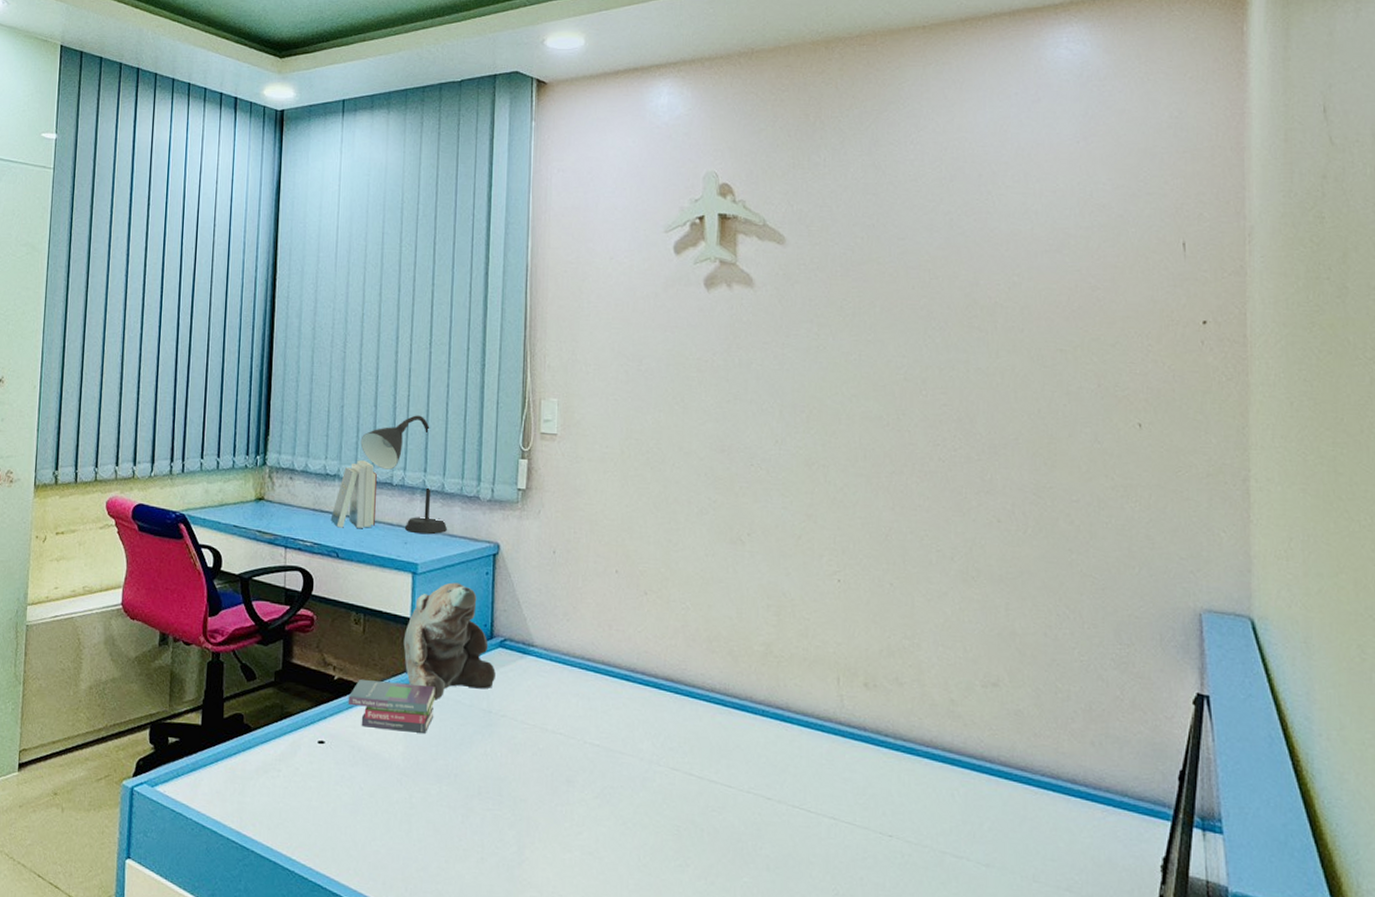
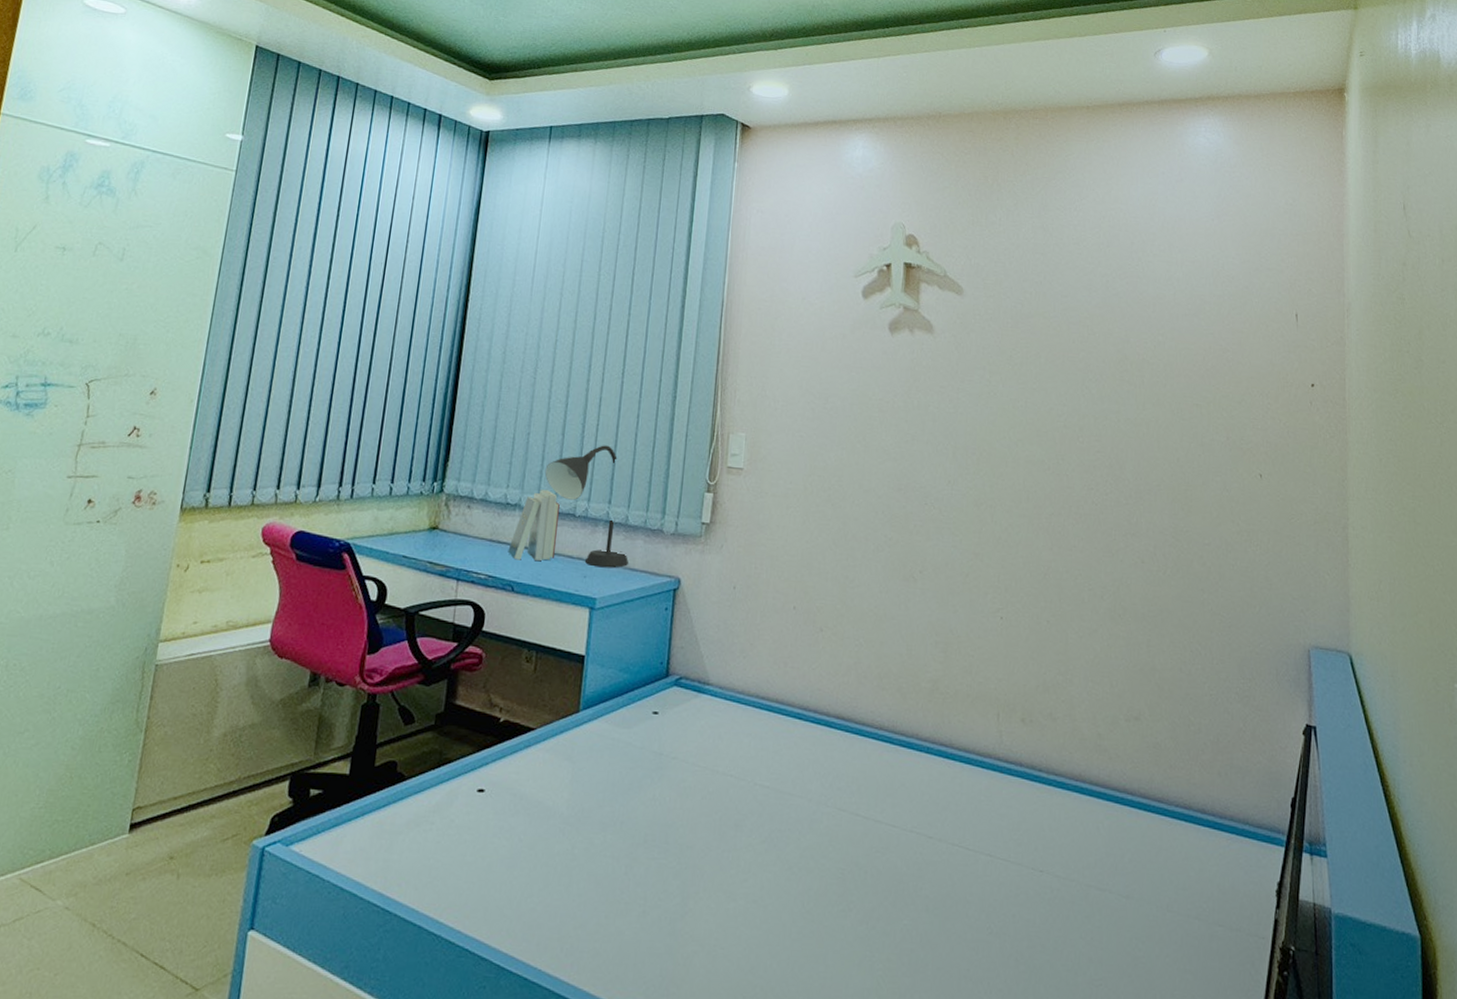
books: present [348,680,435,733] -> none [512,722,606,778]
stuffed animal: present [403,582,496,700] -> none [575,618,669,743]

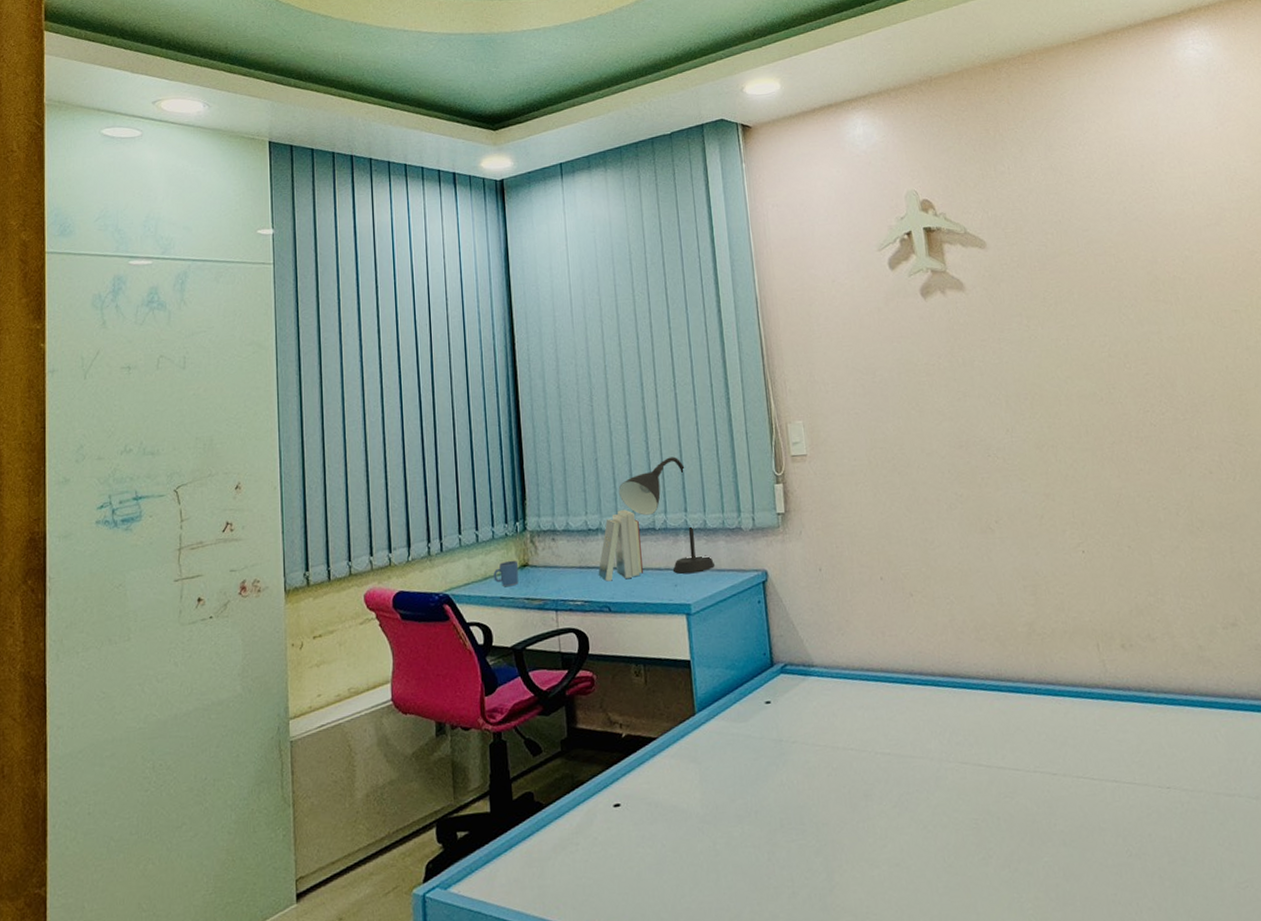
mug: none [399,520,429,547] -> present [493,560,519,588]

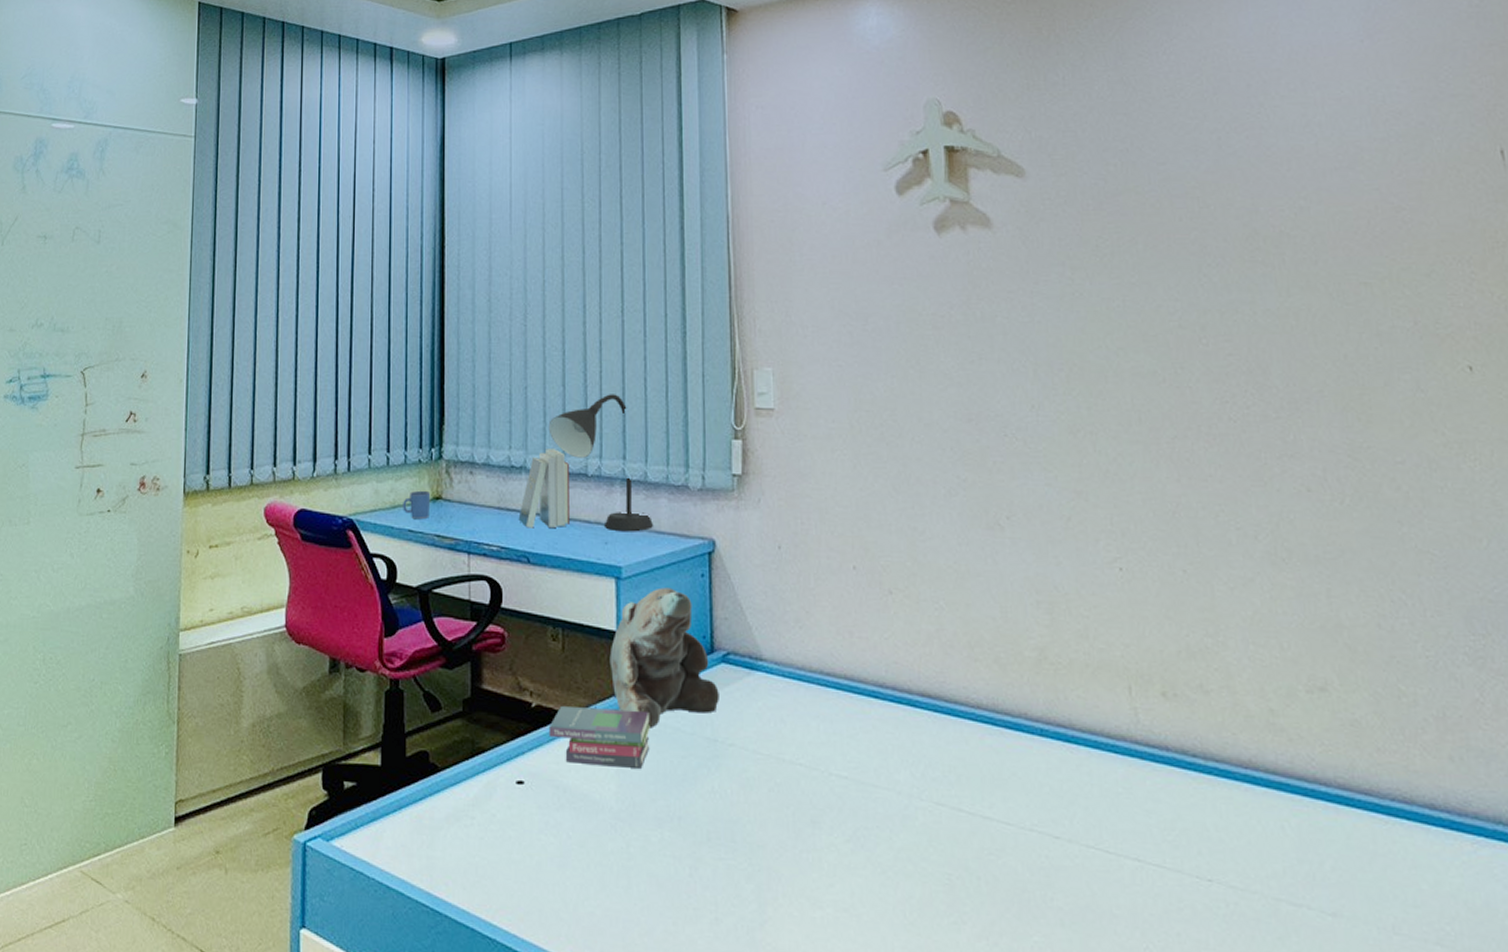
books: none [638,725,726,781] -> present [548,706,650,768]
stuffed animal: none [686,616,781,739] -> present [609,587,719,728]

